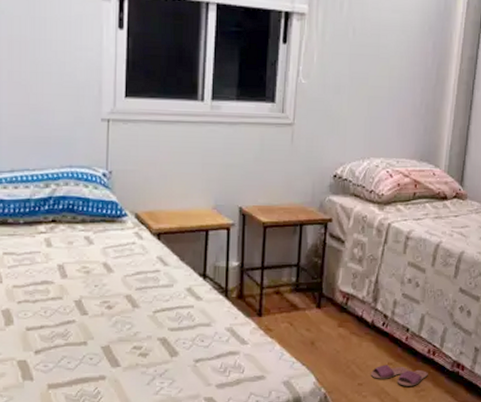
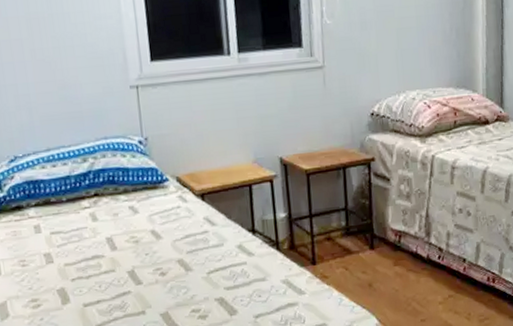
slippers: present [370,364,428,386] -> none [432,297,490,317]

